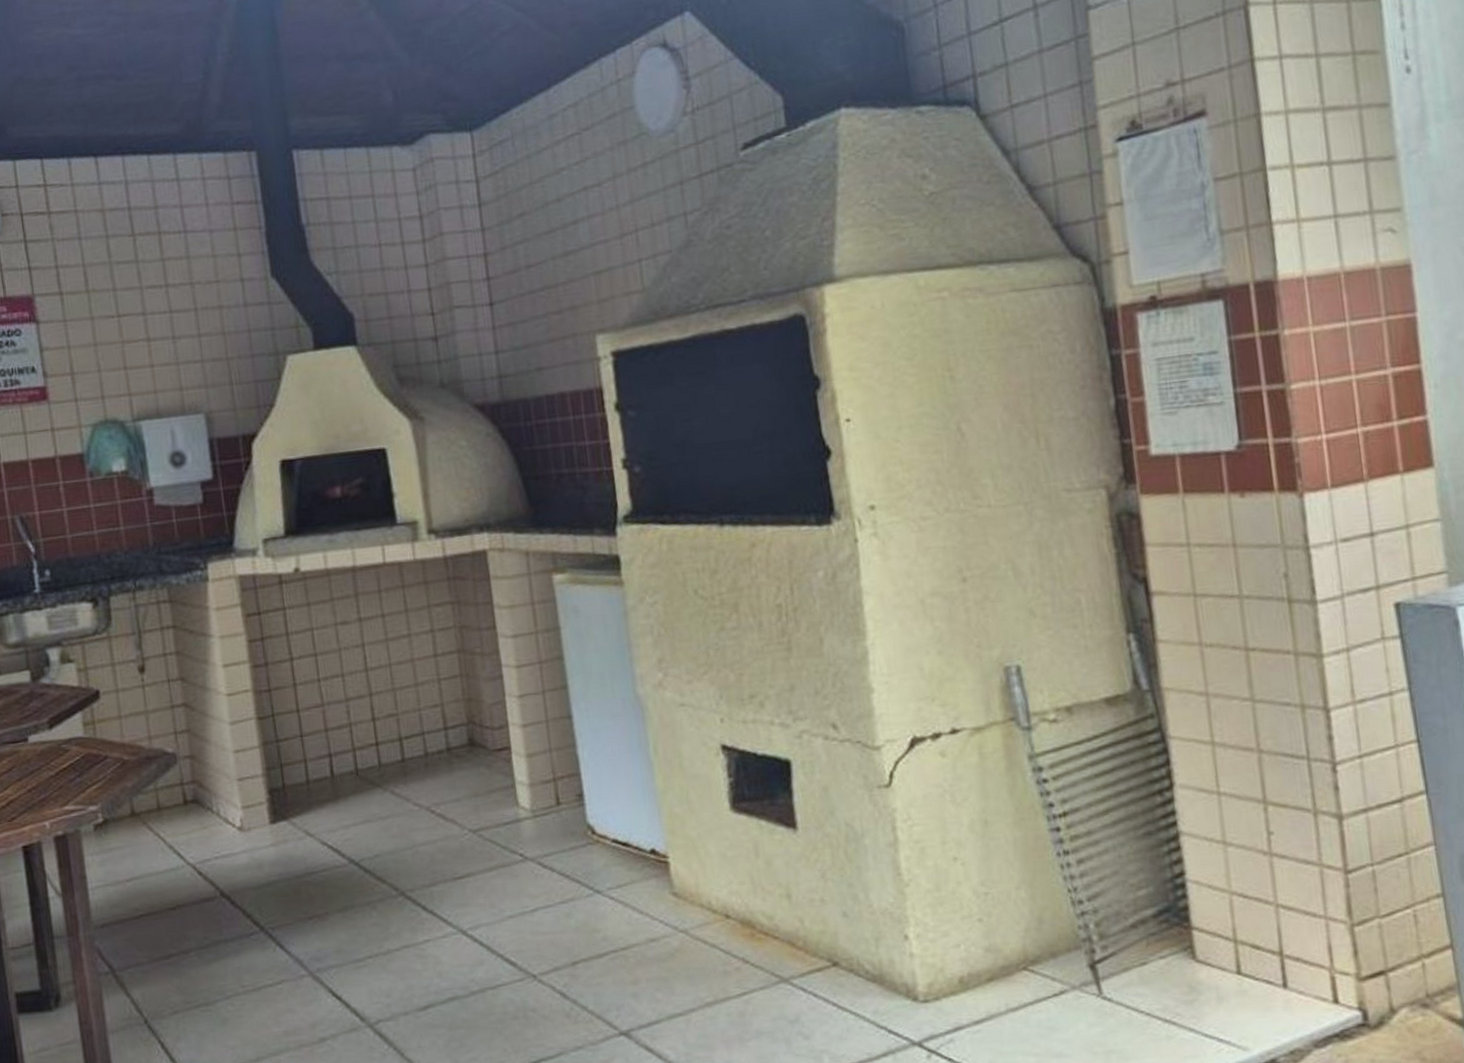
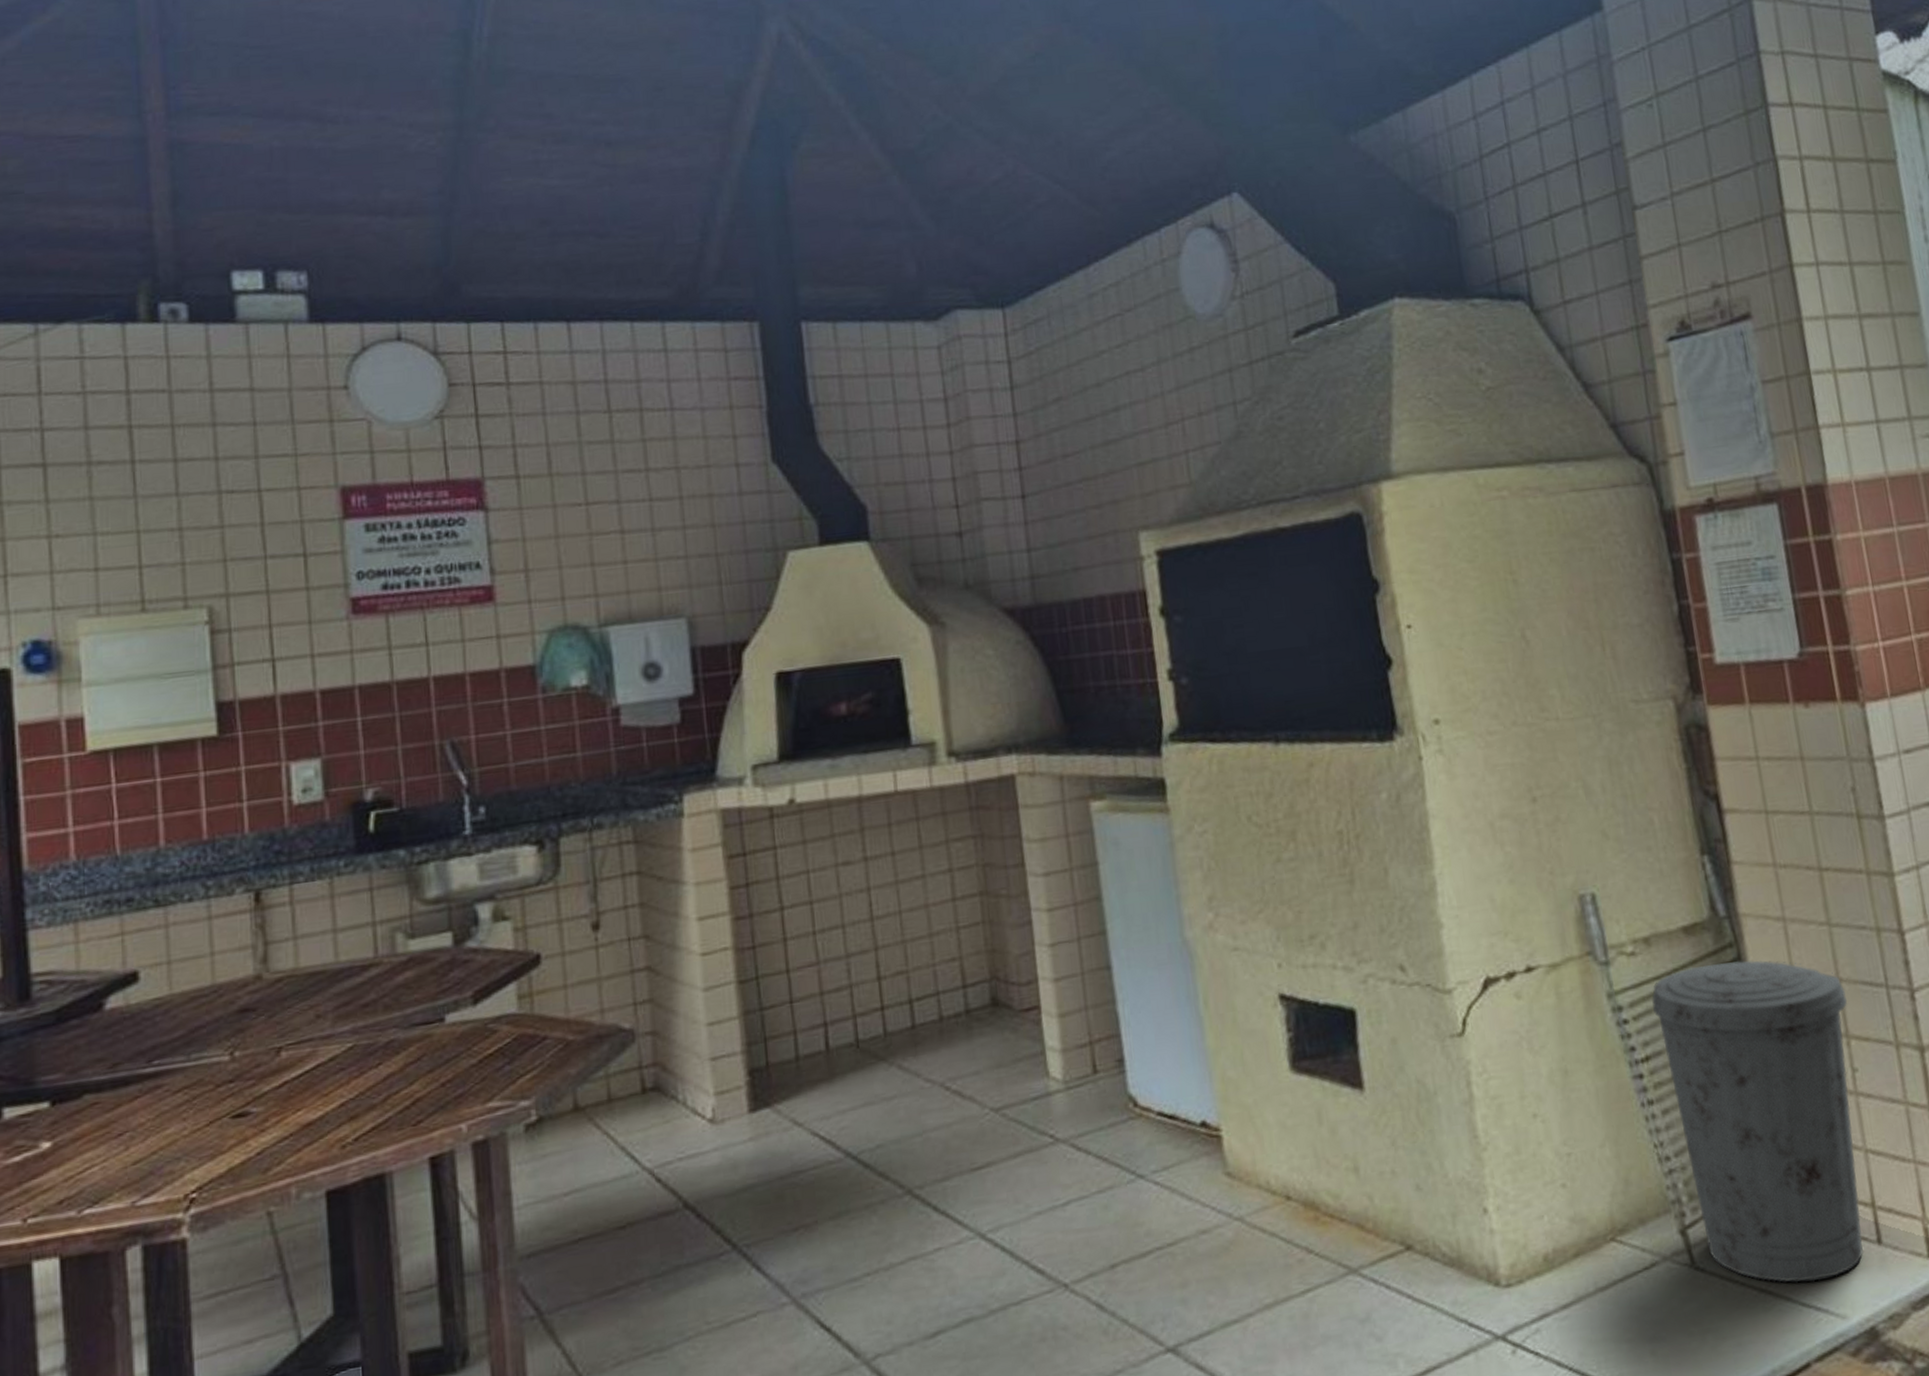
trash can: none [1071,730,1269,1017] -> present [1651,960,1863,1283]

